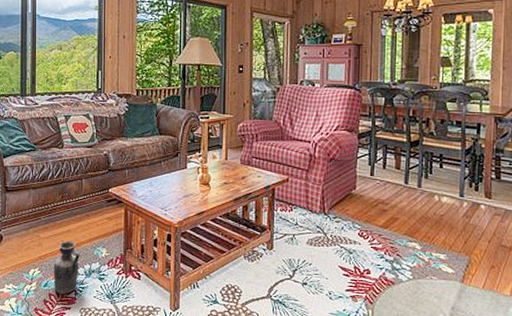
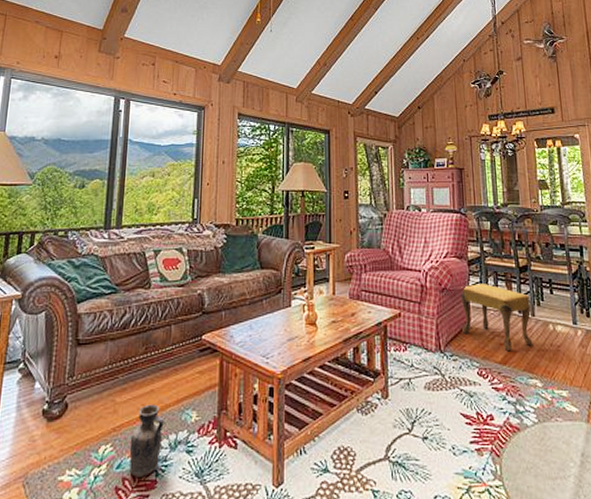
footstool: none [347,155,419,217] -> present [460,284,533,352]

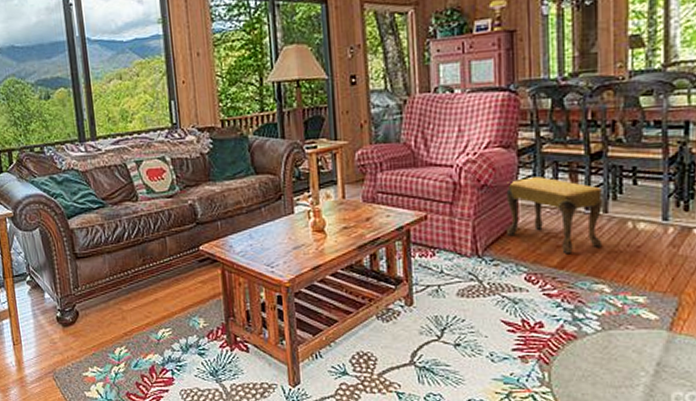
ceramic jug: present [129,404,164,477] -> none [142,312,174,375]

